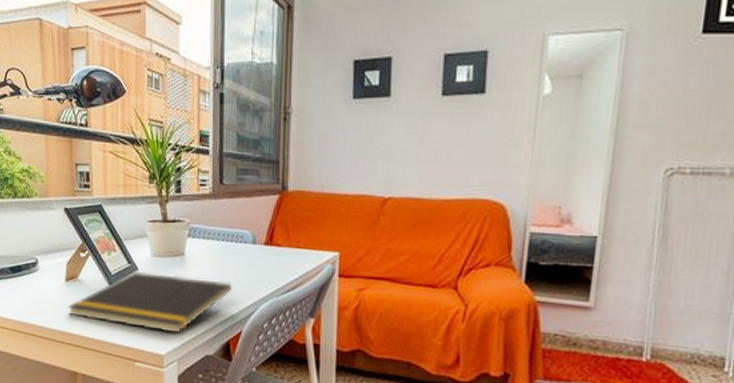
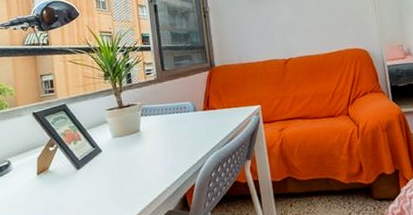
notepad: present [67,271,233,334] -> none [40,146,183,205]

